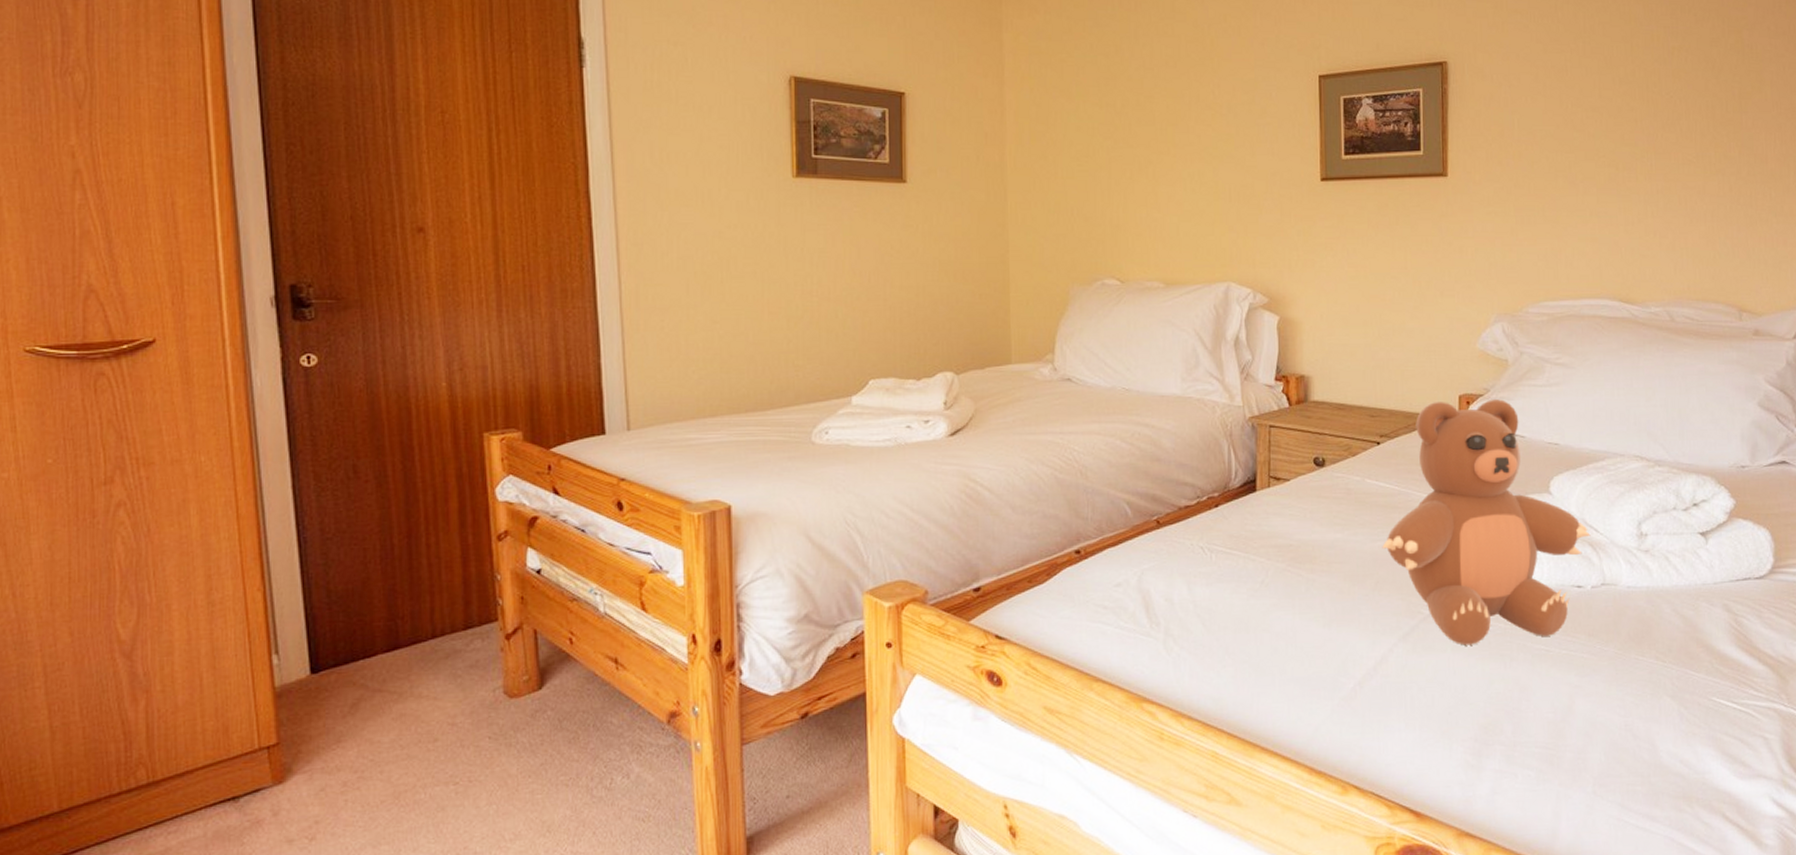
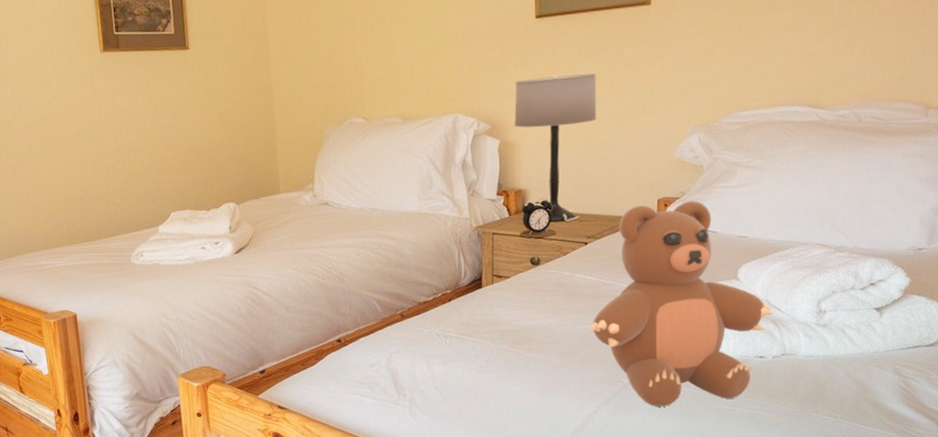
table lamp: none [1295,245,1390,417] -> present [514,73,597,223]
alarm clock: none [1302,386,1344,434] -> present [520,198,556,238]

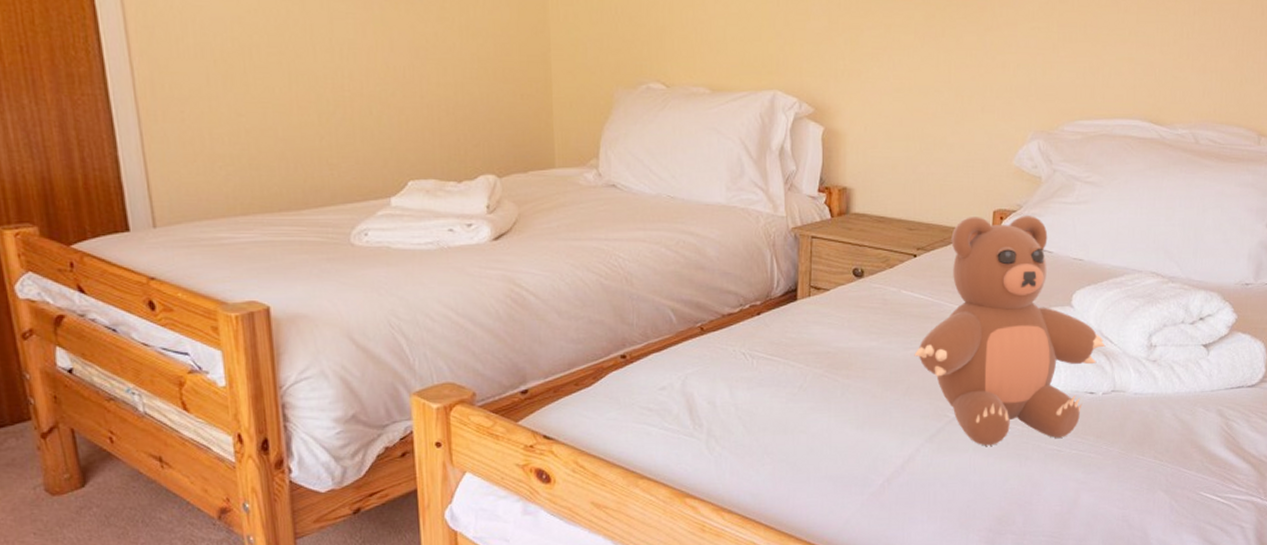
table lamp: present [514,73,597,223] -> none [840,56,933,230]
alarm clock: present [520,198,556,238] -> none [842,198,883,245]

